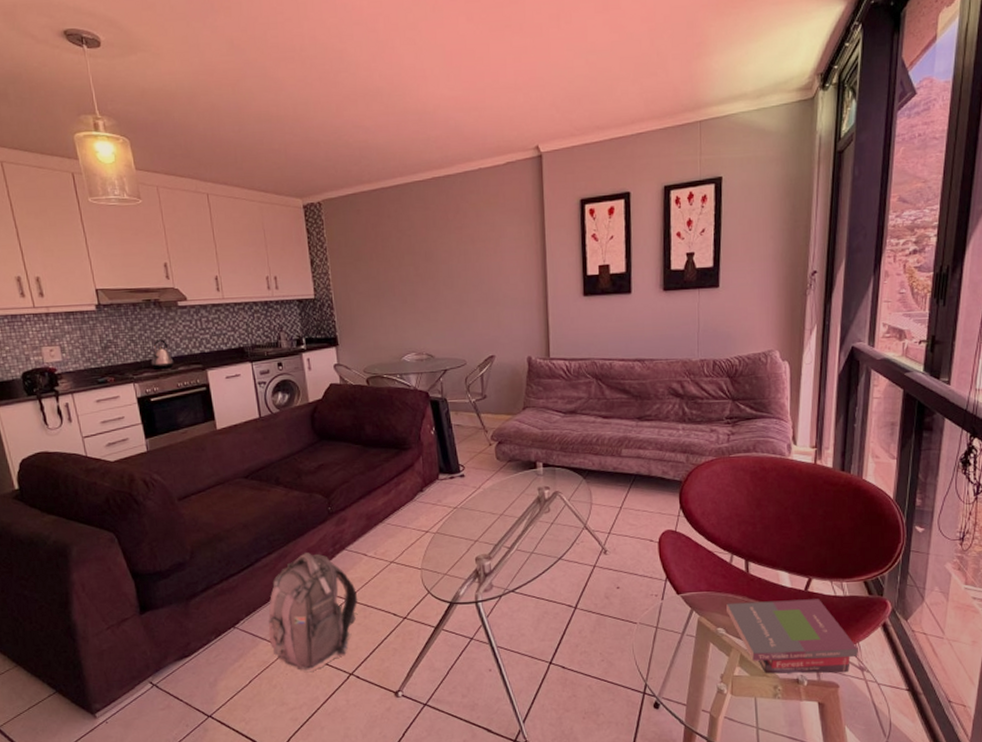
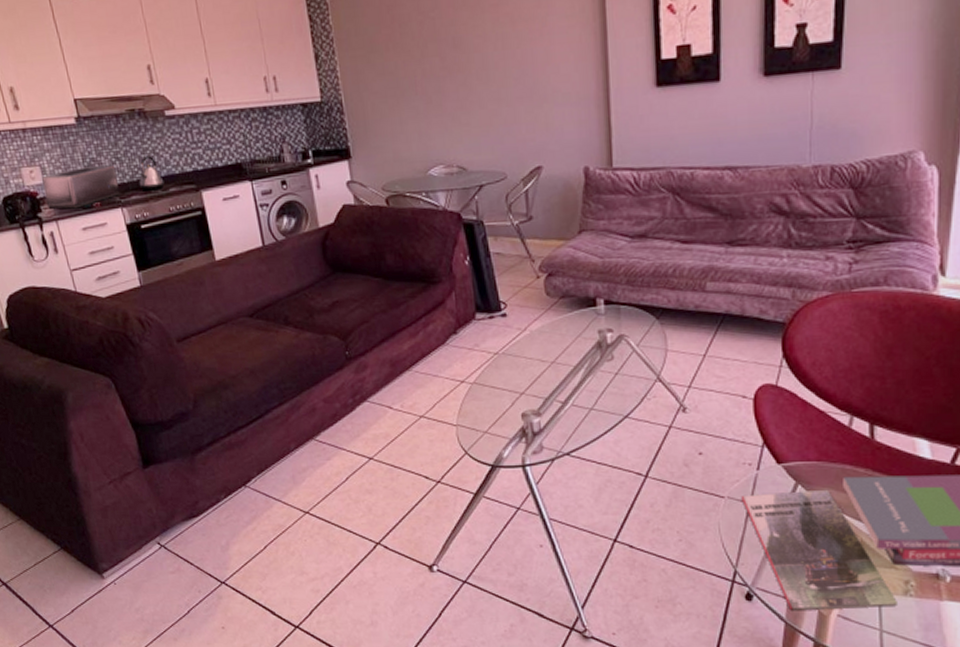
toaster: none [60,346,133,384] -> present [41,165,120,210]
backpack: present [268,553,358,672] -> none [282,404,384,538]
magazine: none [650,614,769,716] -> present [742,489,897,611]

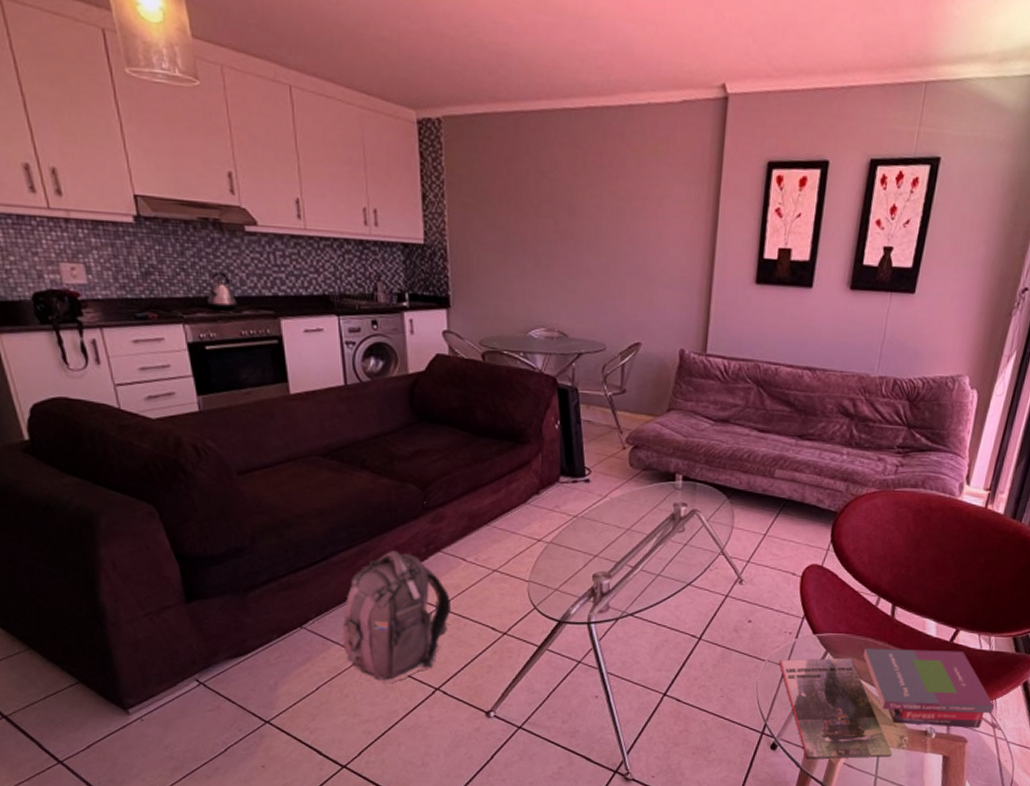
toaster: present [41,165,120,210] -> none [85,272,183,318]
backpack: none [282,404,384,538] -> present [342,551,452,683]

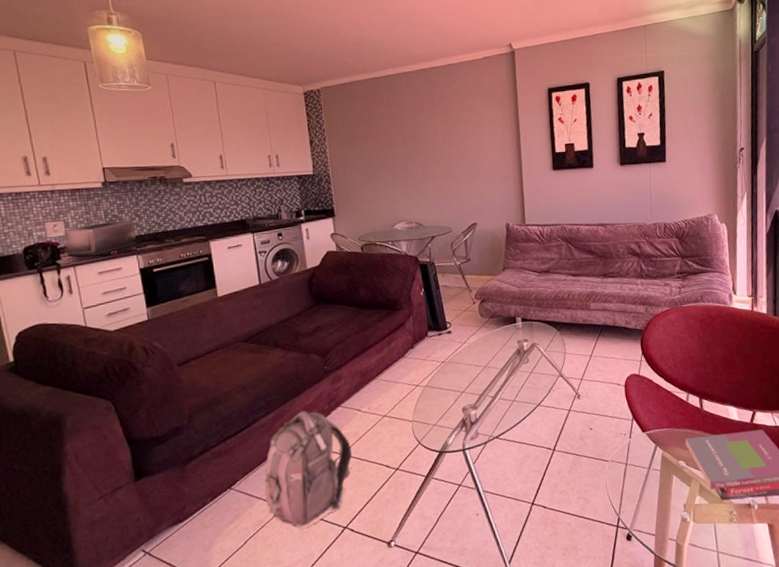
toaster: none [85,272,183,318] -> present [64,220,137,257]
kettle: present [207,271,237,311] -> none [155,213,178,242]
magazine: present [779,657,892,759] -> none [621,448,726,545]

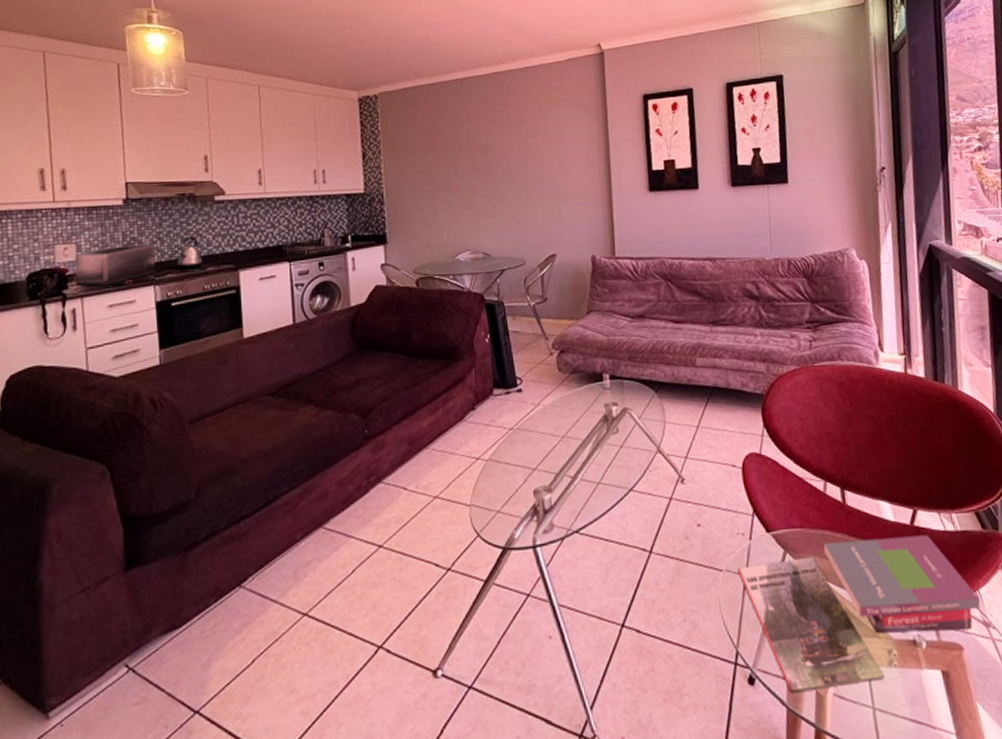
kettle: none [155,213,178,242] -> present [177,236,203,270]
backpack: present [265,411,353,528] -> none [282,487,394,645]
magazine: none [621,448,726,545] -> present [738,556,885,694]

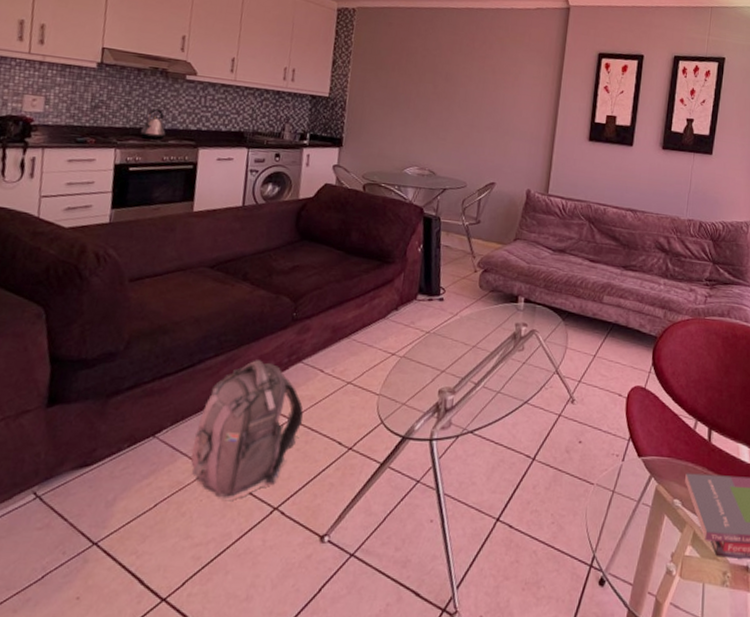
toaster: present [74,244,156,287] -> none [39,105,122,141]
backpack: none [282,487,394,645] -> present [190,360,304,500]
magazine: present [738,556,885,694] -> none [607,483,716,598]

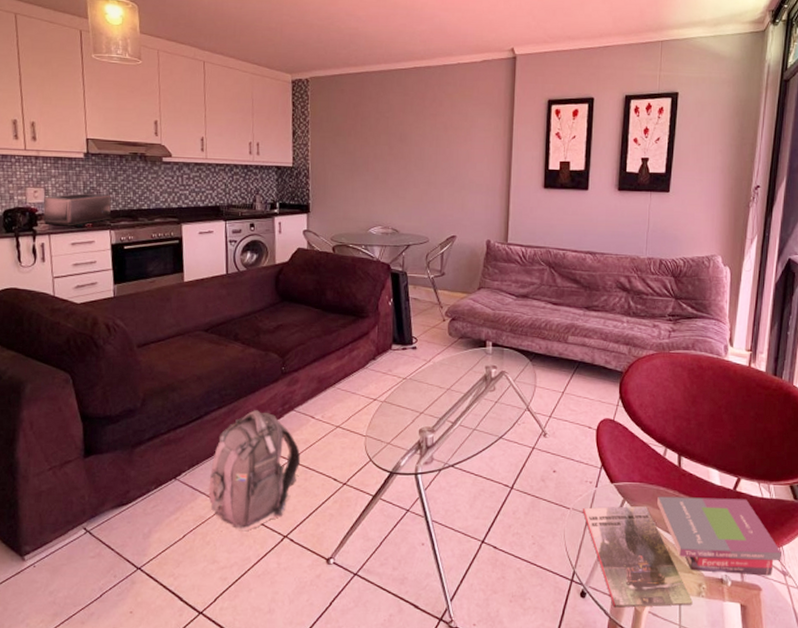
toaster: none [39,105,122,141] -> present [43,192,112,227]
kettle: present [140,108,166,140] -> none [129,191,151,220]
magazine: none [607,483,716,598] -> present [583,505,693,608]

